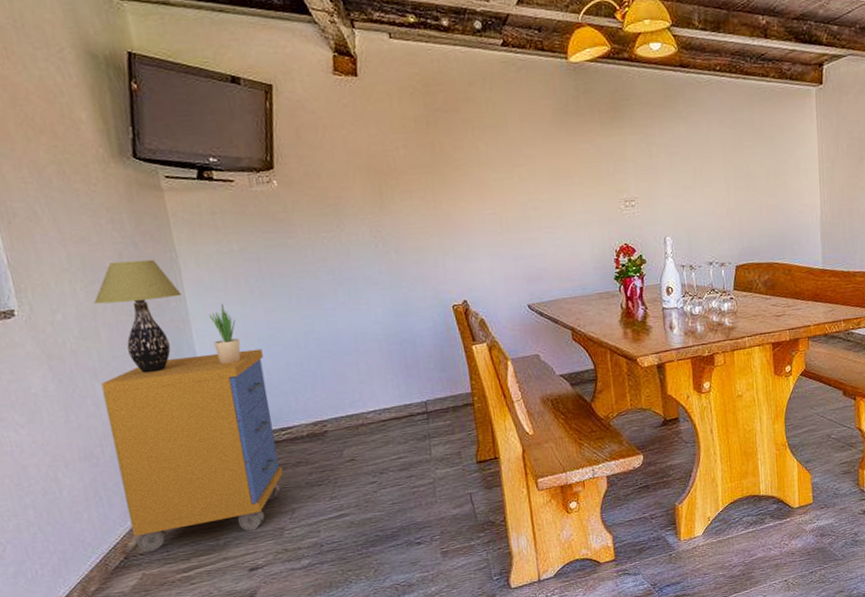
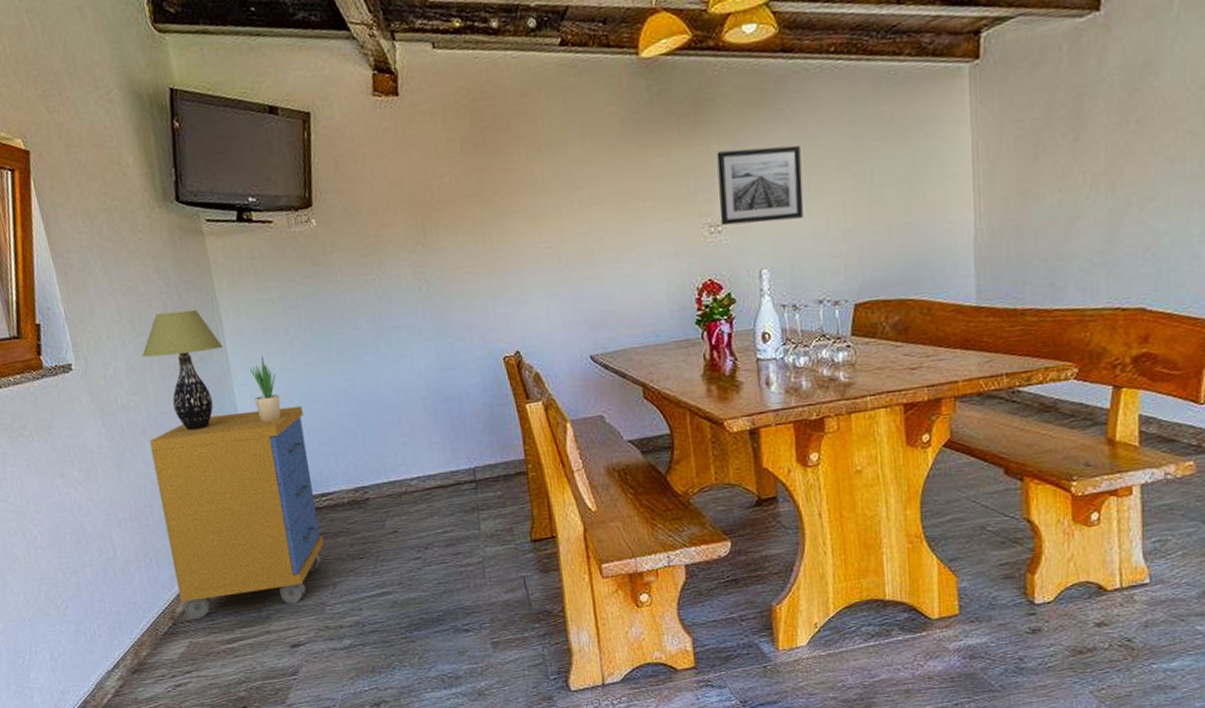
wall art: none [630,140,698,201] -> present [716,145,804,226]

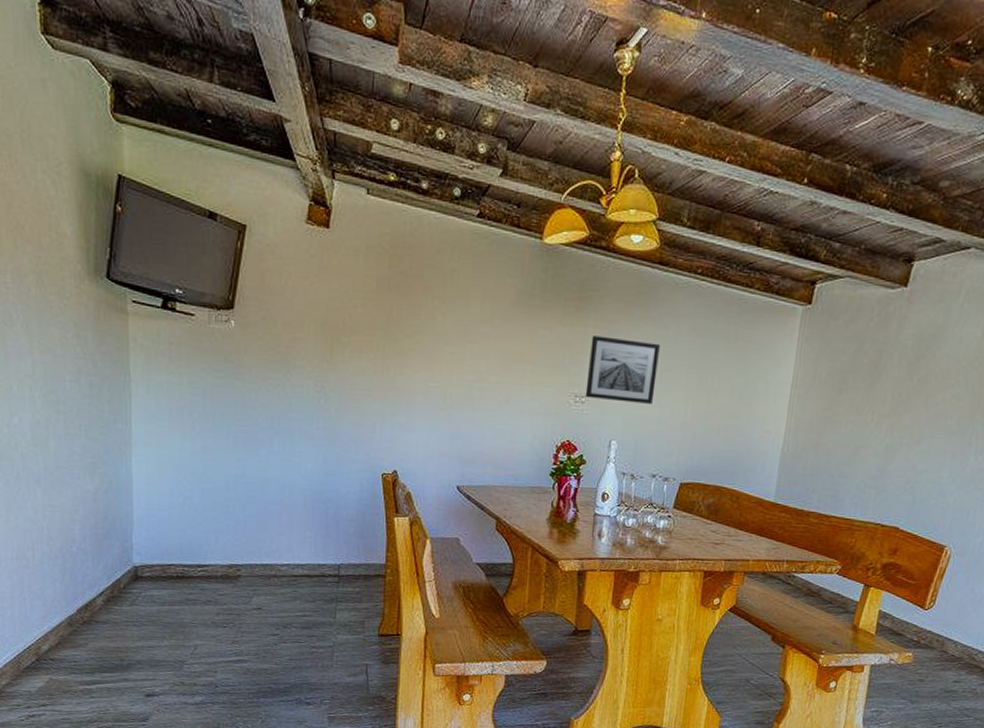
table lamp: present [142,309,224,431] -> none [49,376,129,489]
storage cabinet: present [149,405,325,619] -> none [42,478,193,658]
potted plant: present [250,357,282,422] -> none [150,433,174,493]

